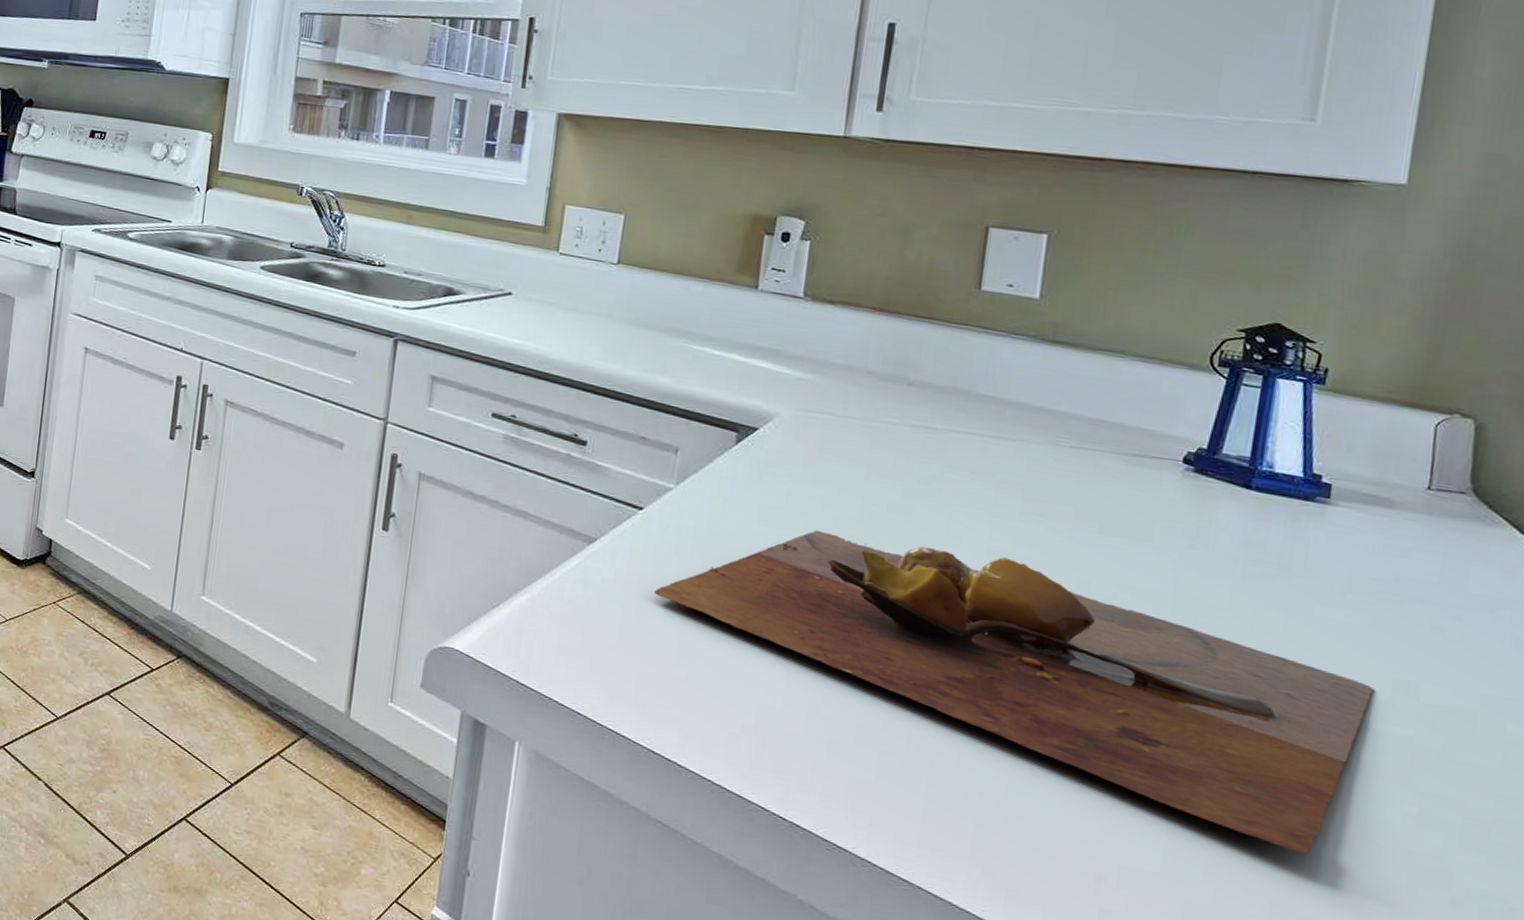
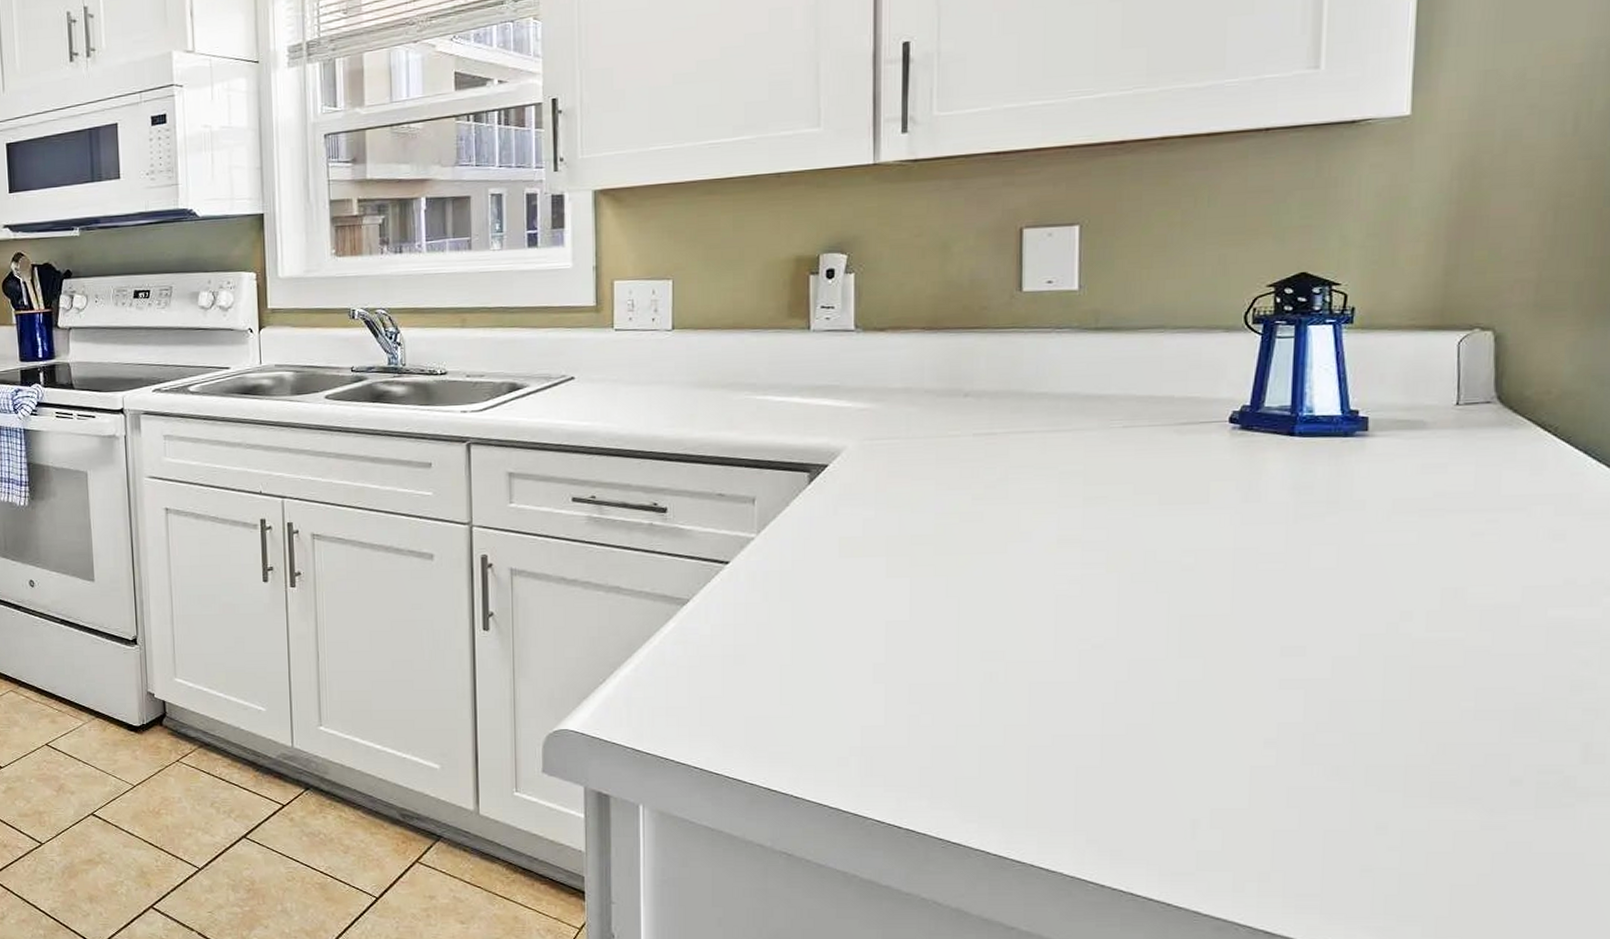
cutting board: present [654,530,1373,854] -> none [751,544,1424,765]

